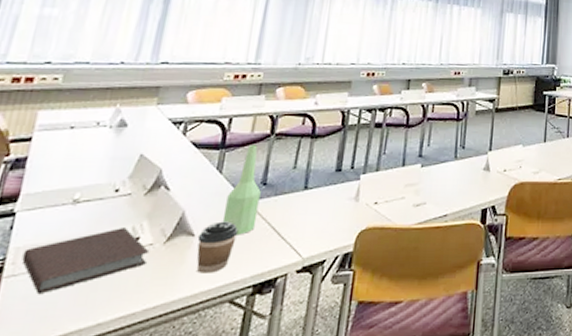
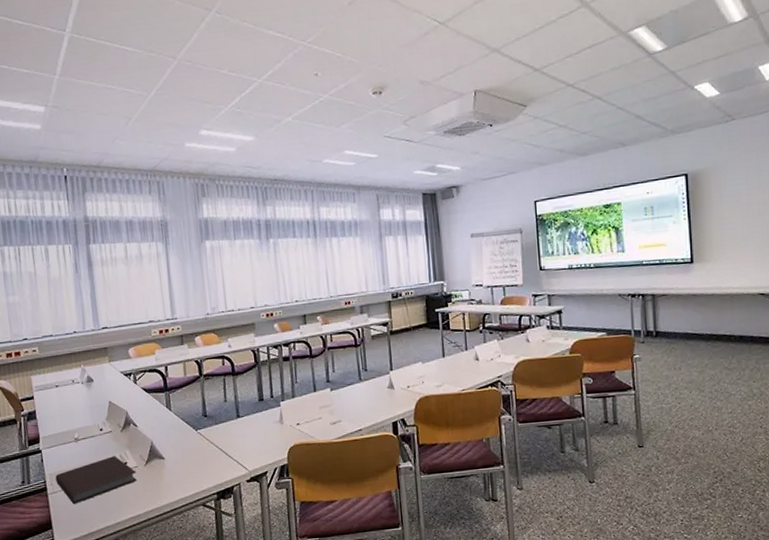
coffee cup: present [196,221,239,274] -> none [167,446,196,486]
bottle: present [222,145,261,235] -> none [180,386,207,457]

